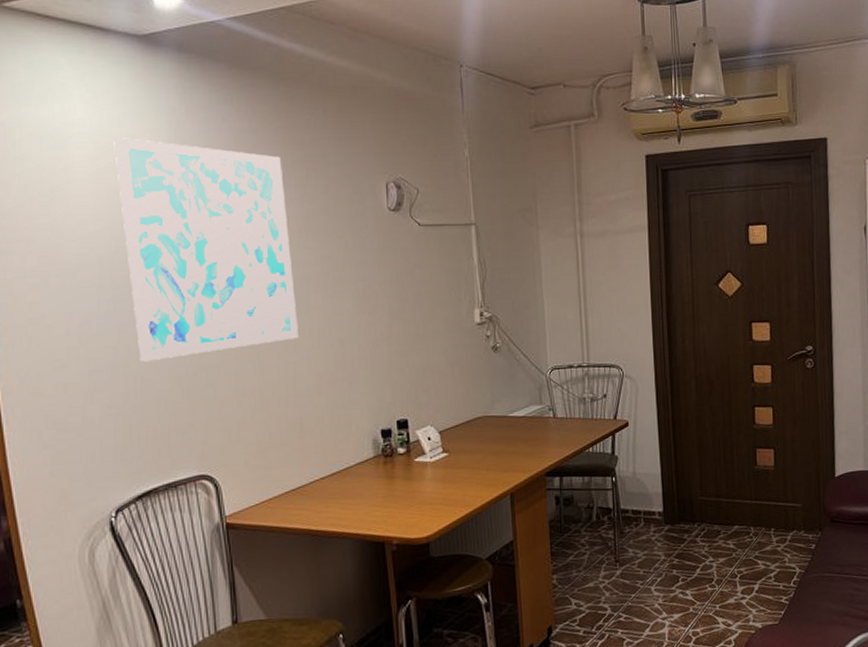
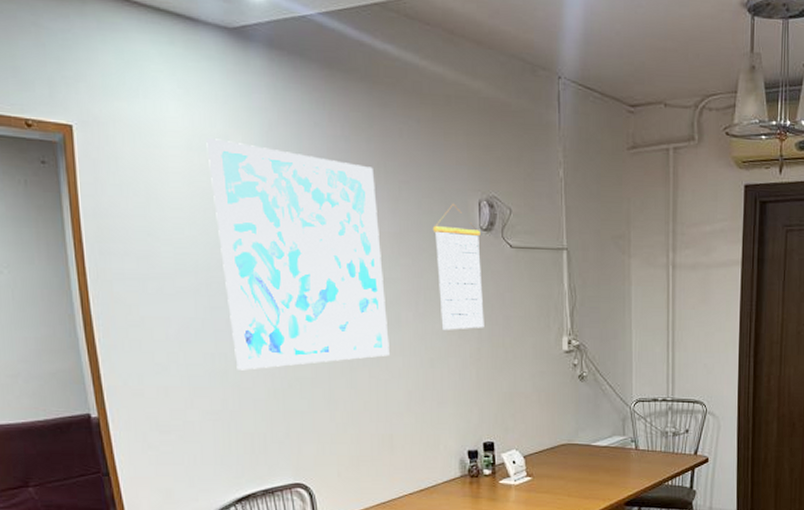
calendar: none [340,188,395,309] -> present [432,204,484,330]

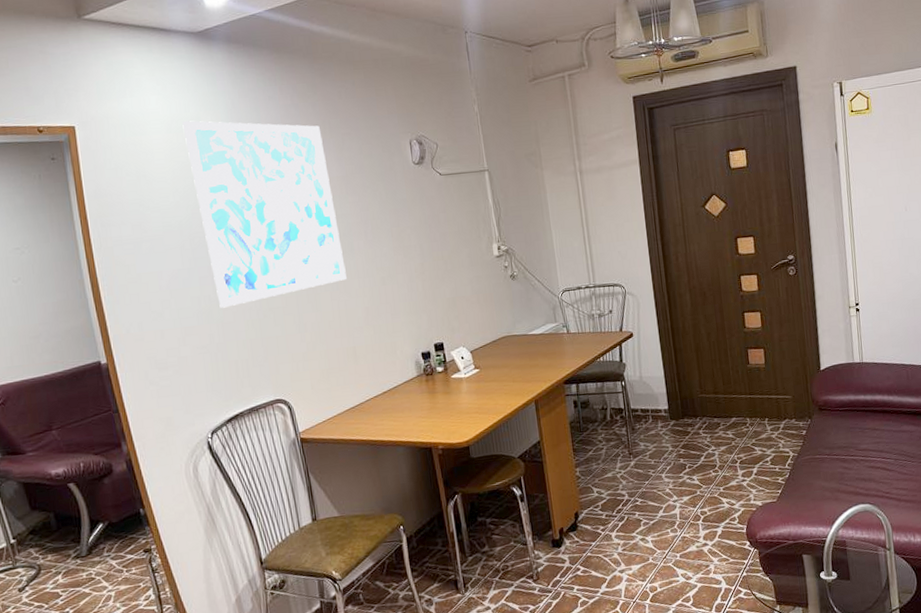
calendar: present [432,204,484,330] -> none [373,146,425,252]

